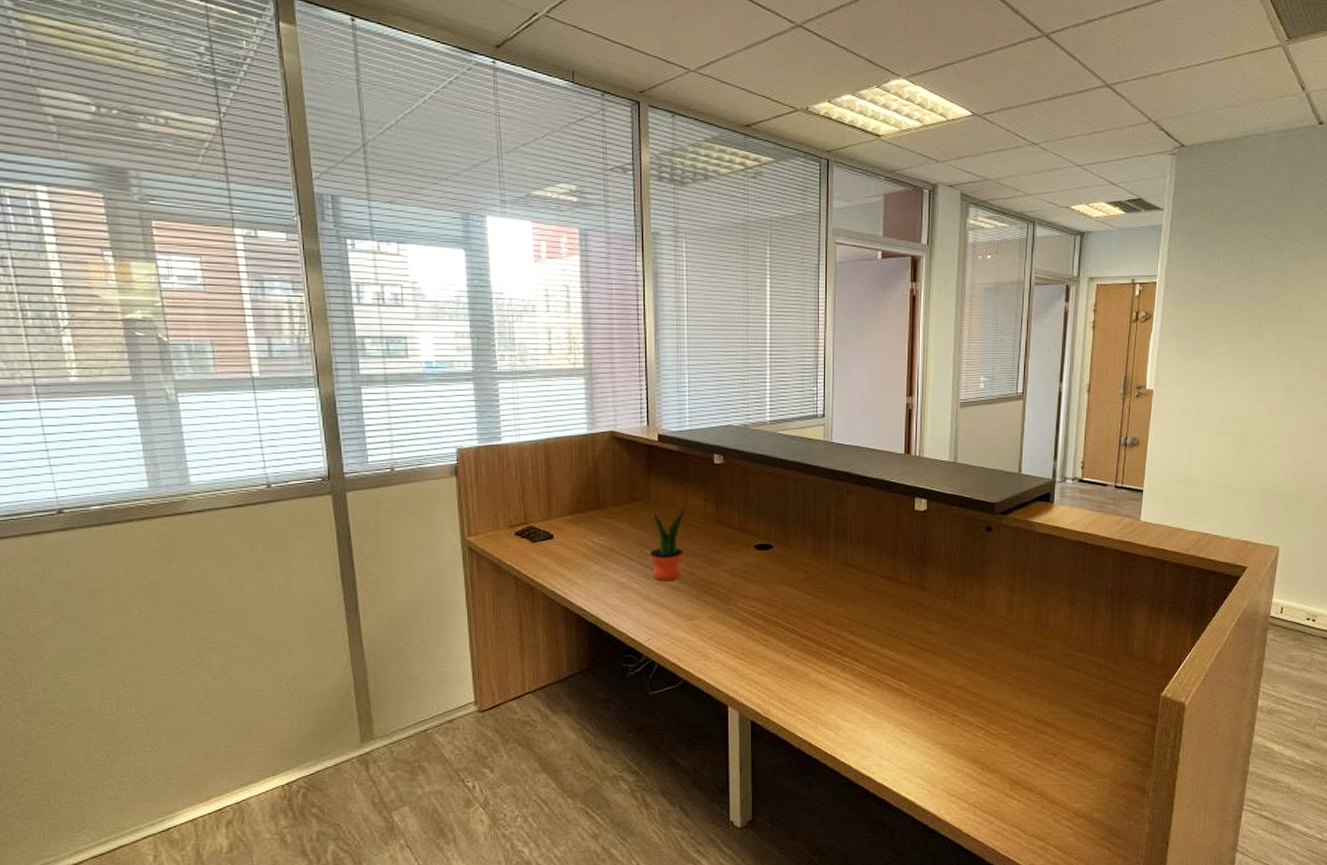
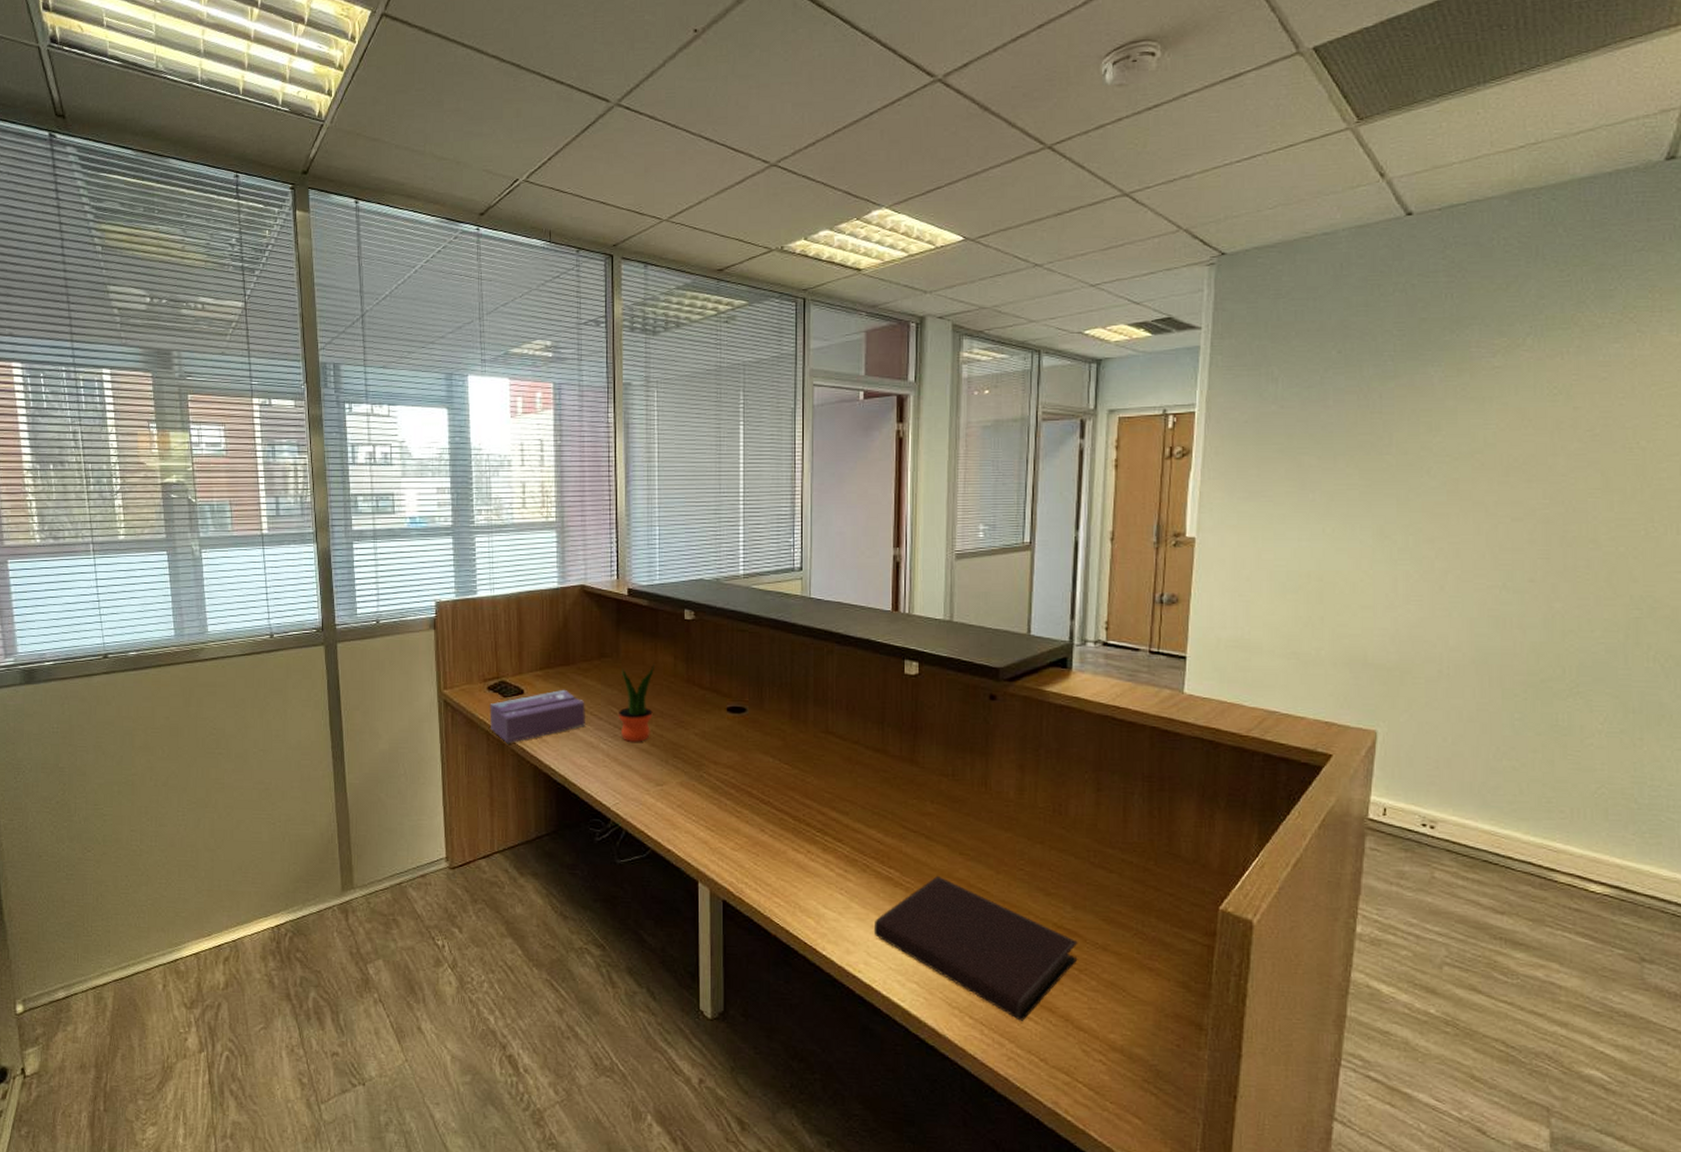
tissue box: none [517,532,617,588] -> present [489,689,585,744]
notebook: none [885,685,1053,801] -> present [873,875,1078,1021]

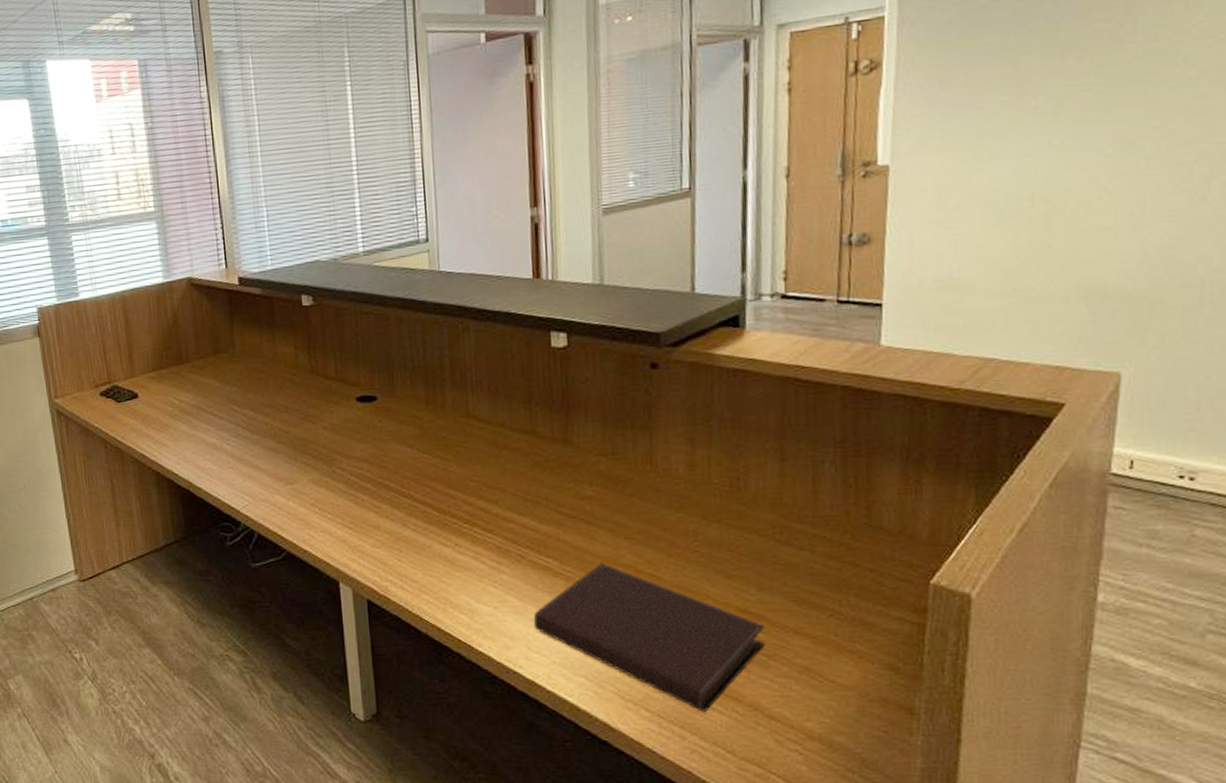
tissue box: present [489,689,585,744] -> none [104,389,206,451]
potted plant: present [617,664,654,742] -> none [239,356,277,441]

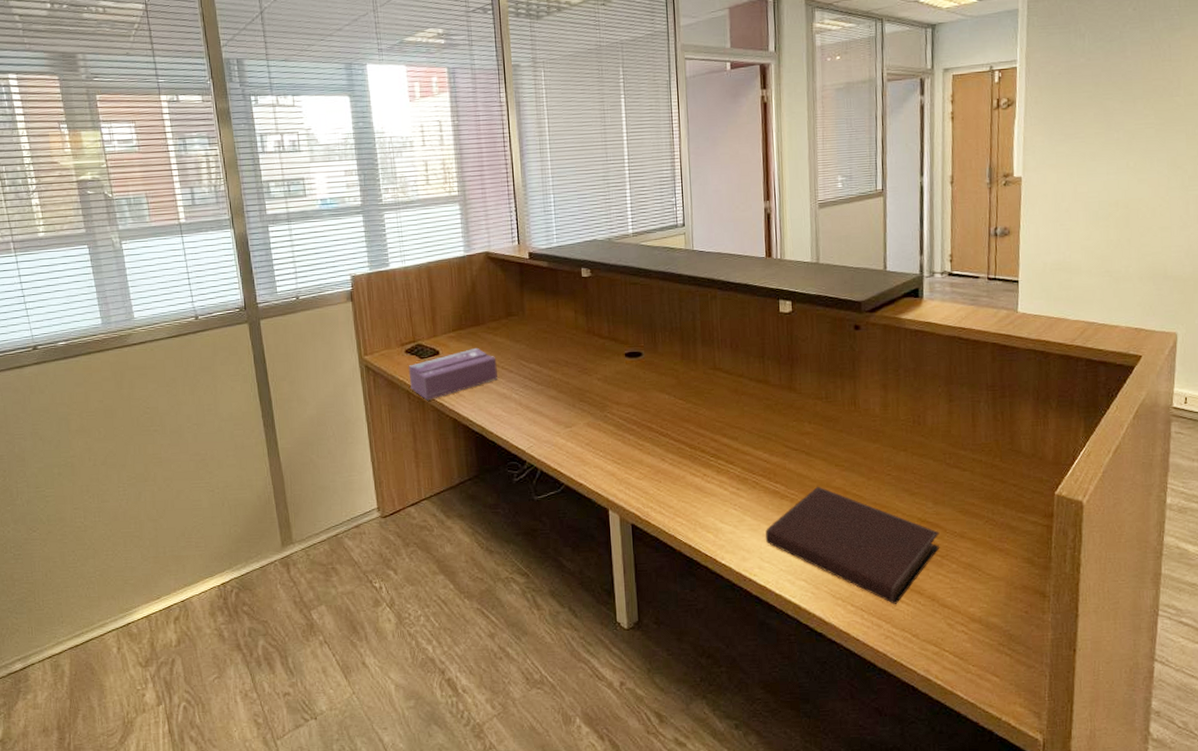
tissue box: none [104,389,206,451] -> present [408,347,498,401]

